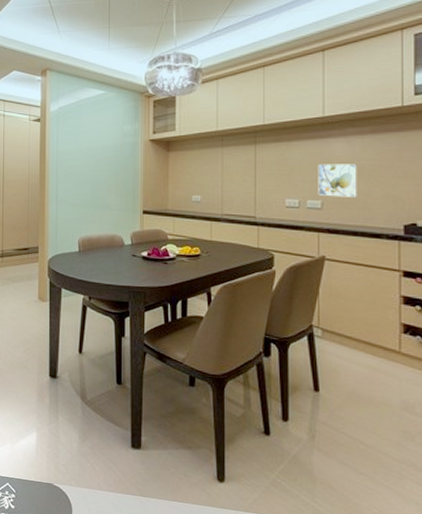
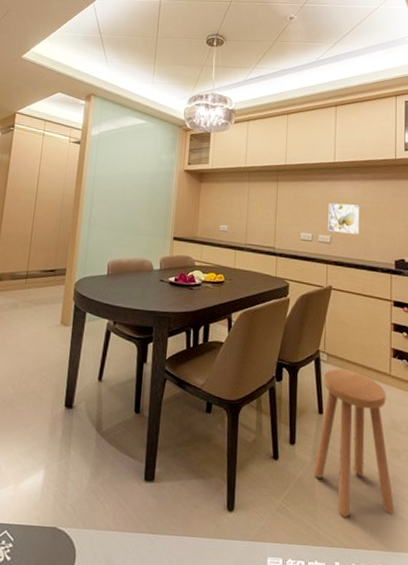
stool: none [311,345,409,498] -> present [314,369,395,518]

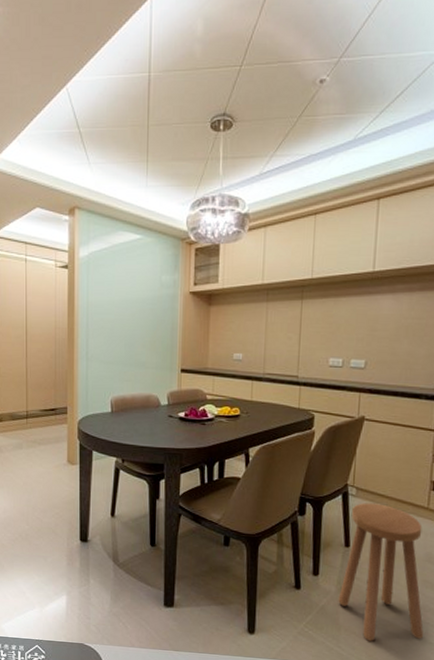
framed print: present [328,203,360,234] -> none [362,321,403,357]

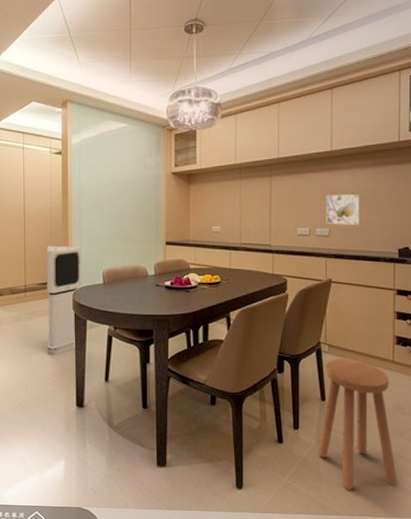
air purifier: none [50,369,88,486] -> present [46,245,81,354]
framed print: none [362,321,403,357] -> present [326,194,360,225]

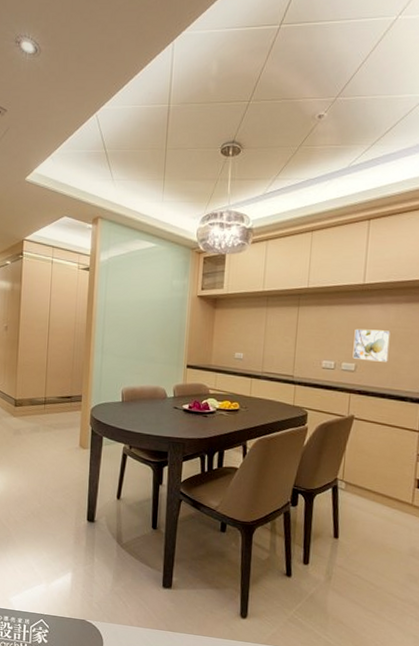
air purifier: present [46,245,81,354] -> none [62,360,102,468]
stool: present [318,358,398,490] -> none [326,496,408,632]

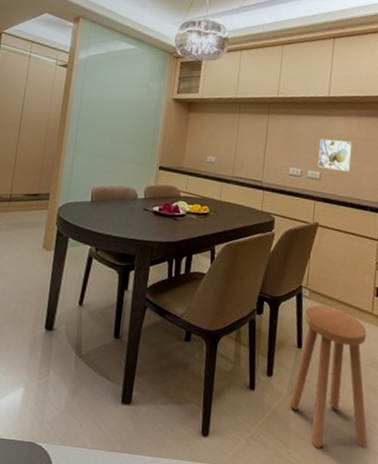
stool: none [326,496,408,632] -> present [289,304,368,448]

